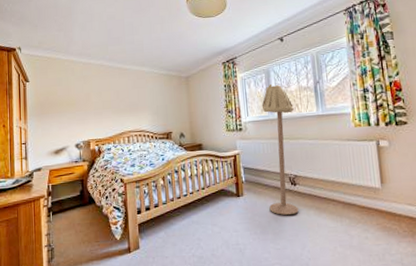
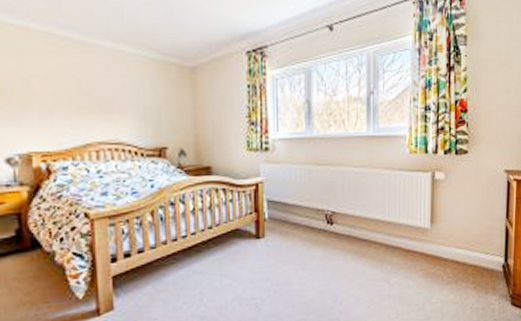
floor lamp: present [261,85,299,215] -> none [297,90,339,261]

